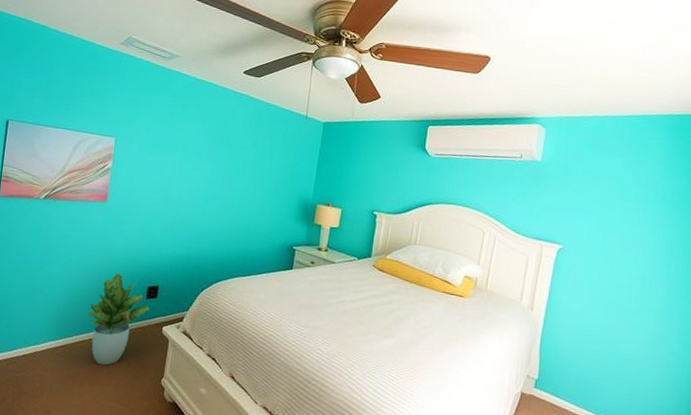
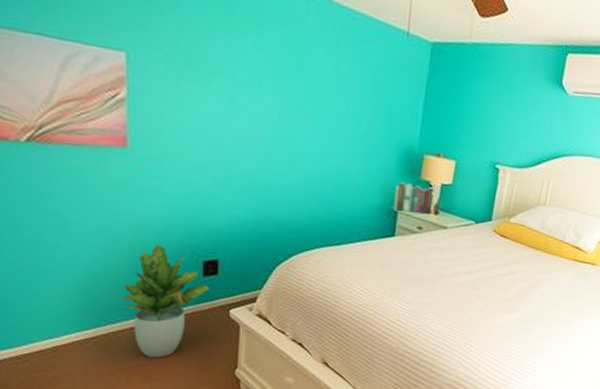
books: none [292,226,328,253] -> present [393,182,439,216]

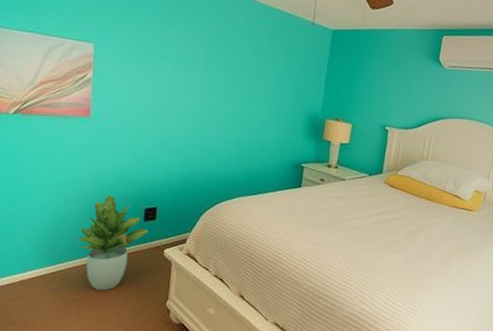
books: present [393,182,439,216] -> none [300,142,338,170]

